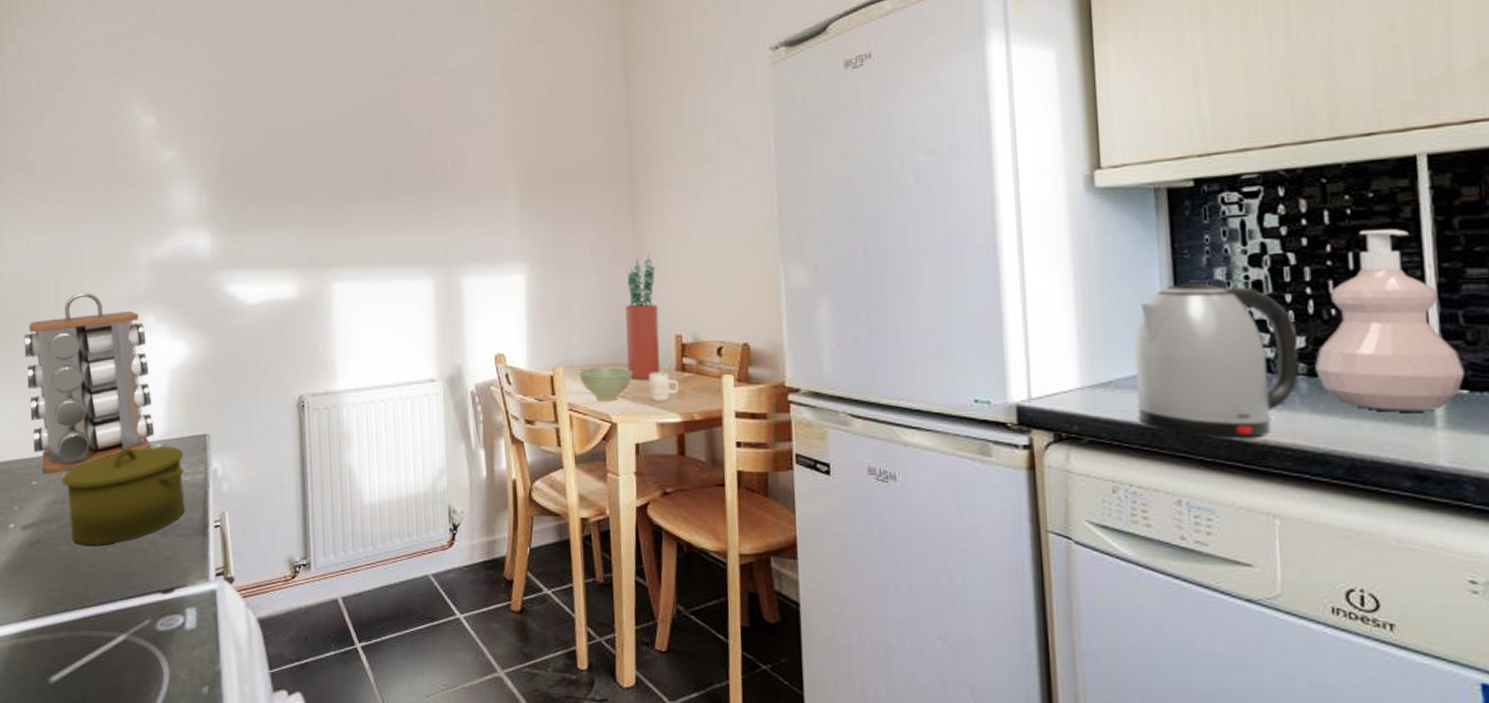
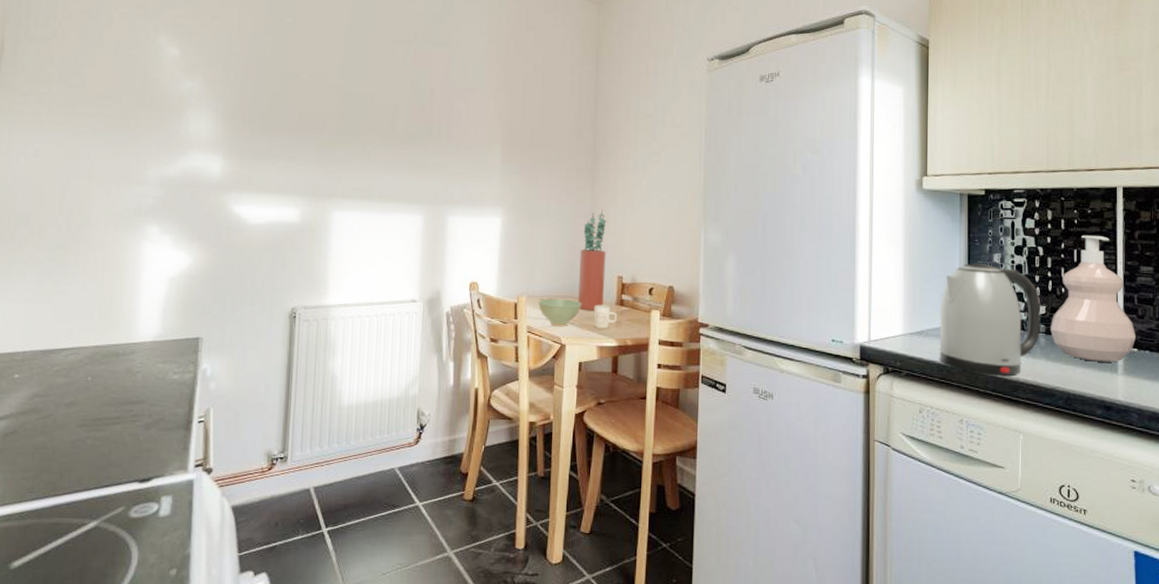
spice rack: present [24,293,155,475] -> none [19,201,149,369]
cooking pot: present [61,445,185,545] -> none [46,345,174,437]

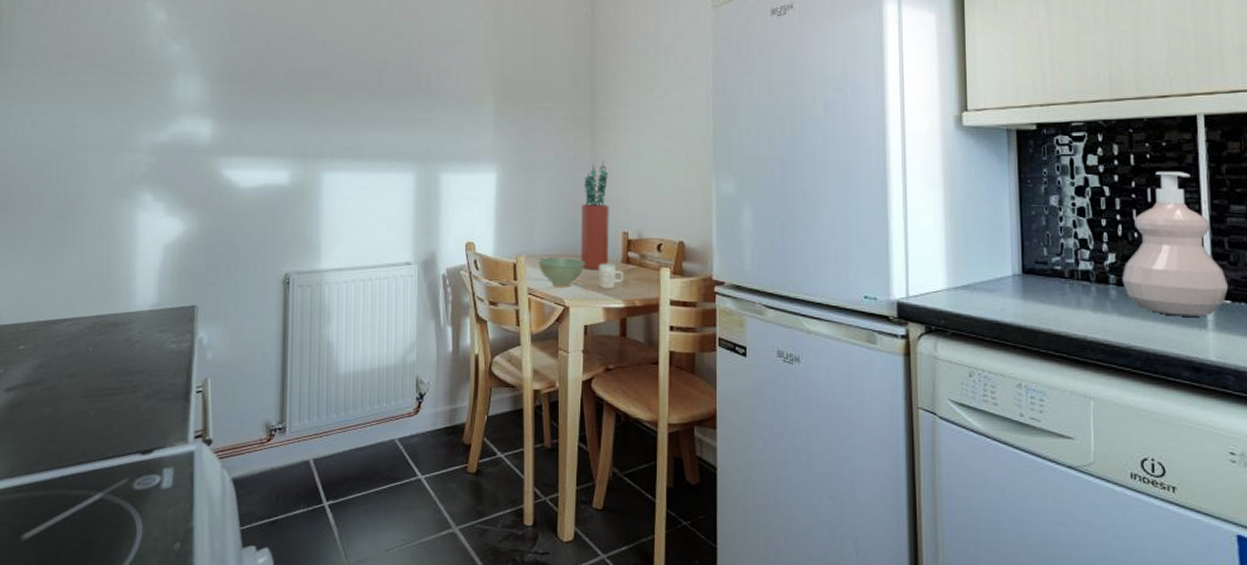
kettle: present [939,262,1041,376] -> none [989,206,1111,335]

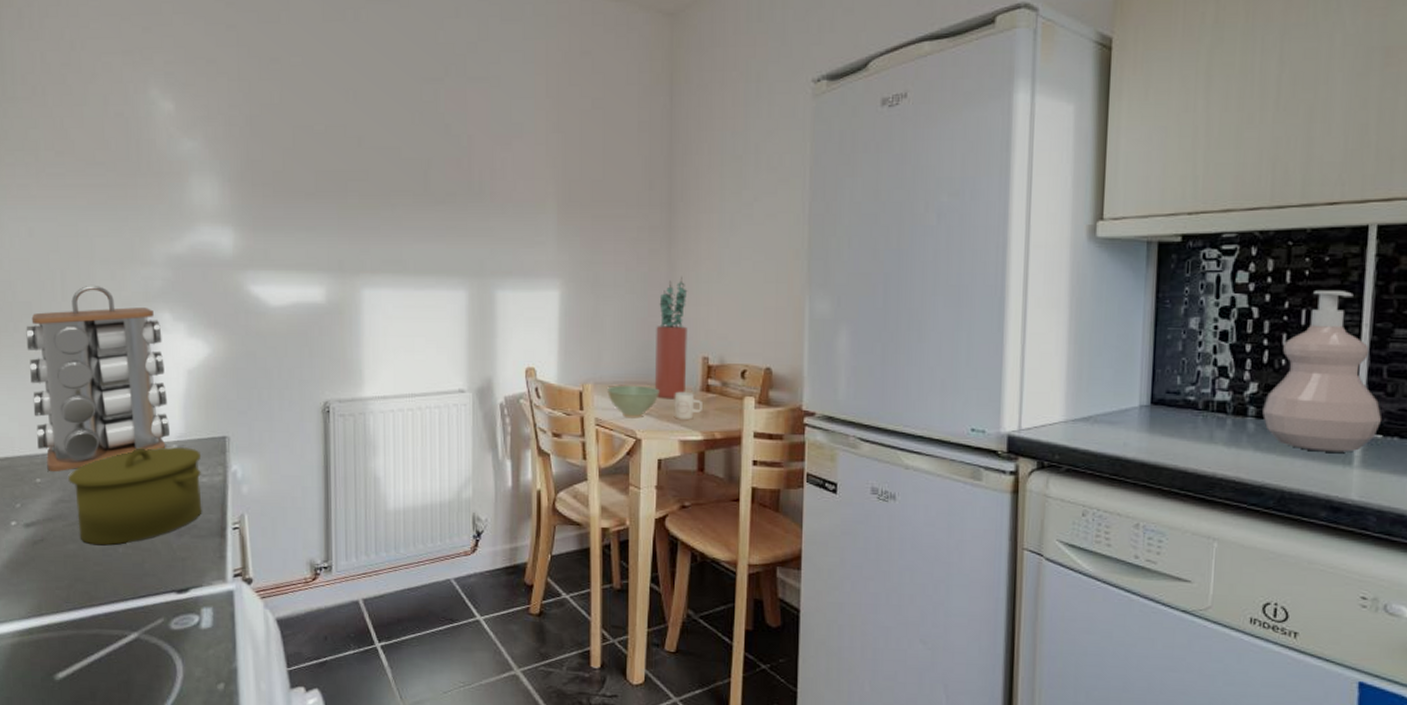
spice rack: none [21,170,145,340] -> present [26,286,171,473]
cooking pot: none [49,315,171,408] -> present [68,446,202,545]

